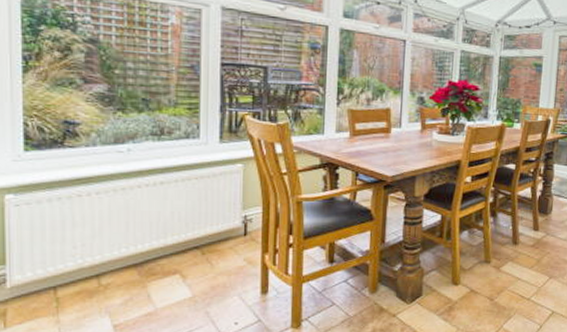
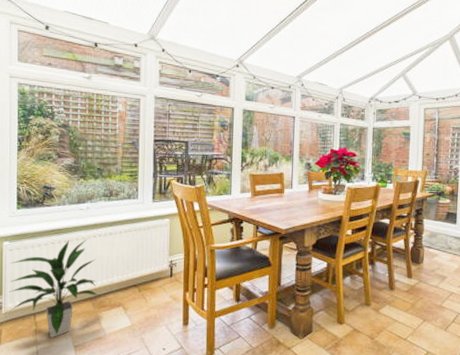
indoor plant: none [15,189,146,317] -> present [9,239,99,338]

